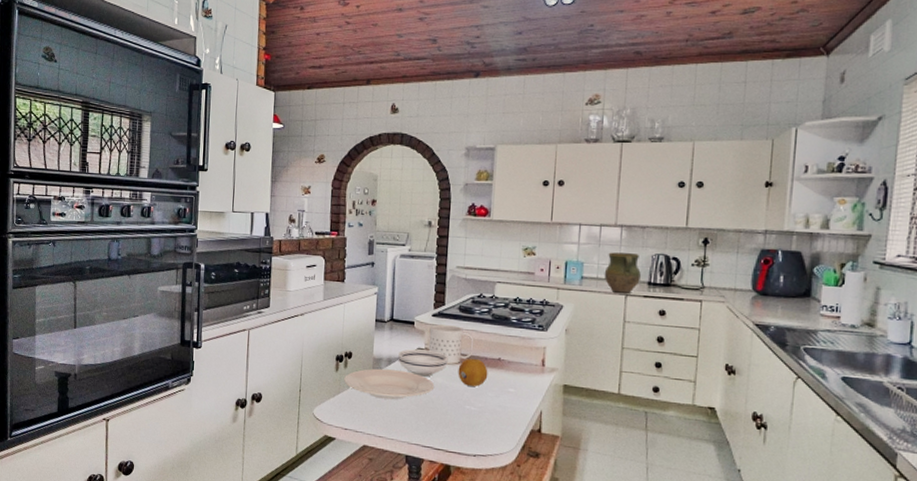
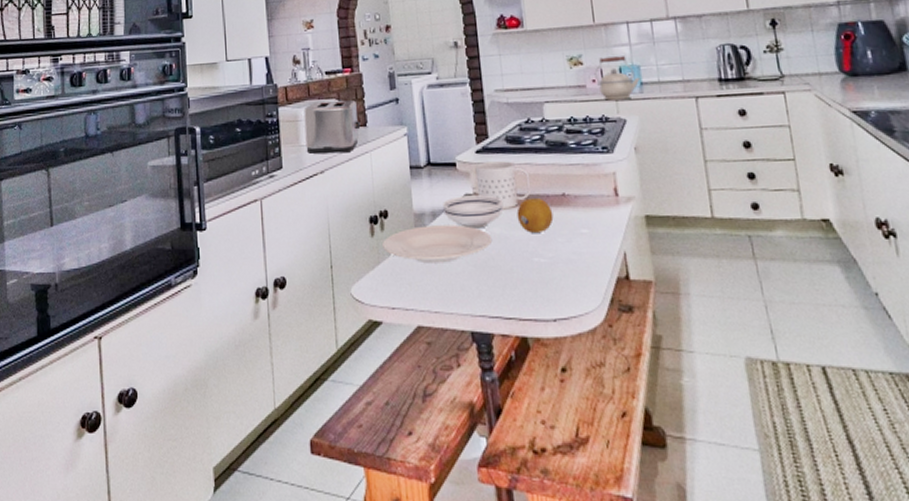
toaster: none [291,256,340,302] -> present [304,99,361,154]
kettle: none [543,251,582,289] -> present [594,56,640,101]
ceramic jug: present [604,252,641,293] -> none [665,47,709,96]

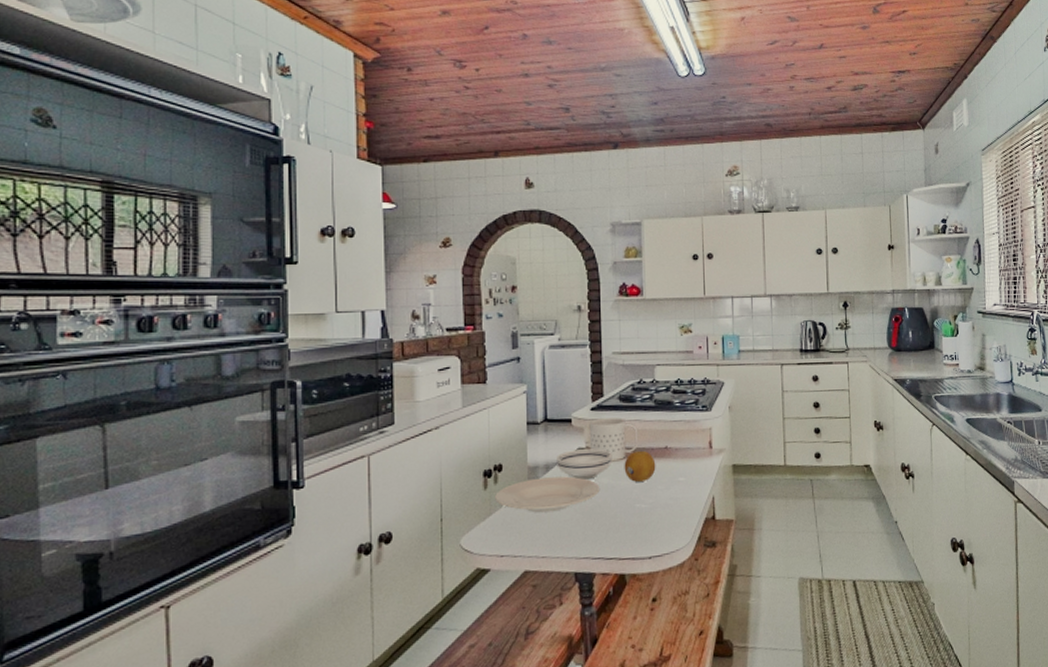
toaster: present [304,99,361,154] -> none [421,357,480,410]
kettle: present [594,56,640,101] -> none [701,326,739,365]

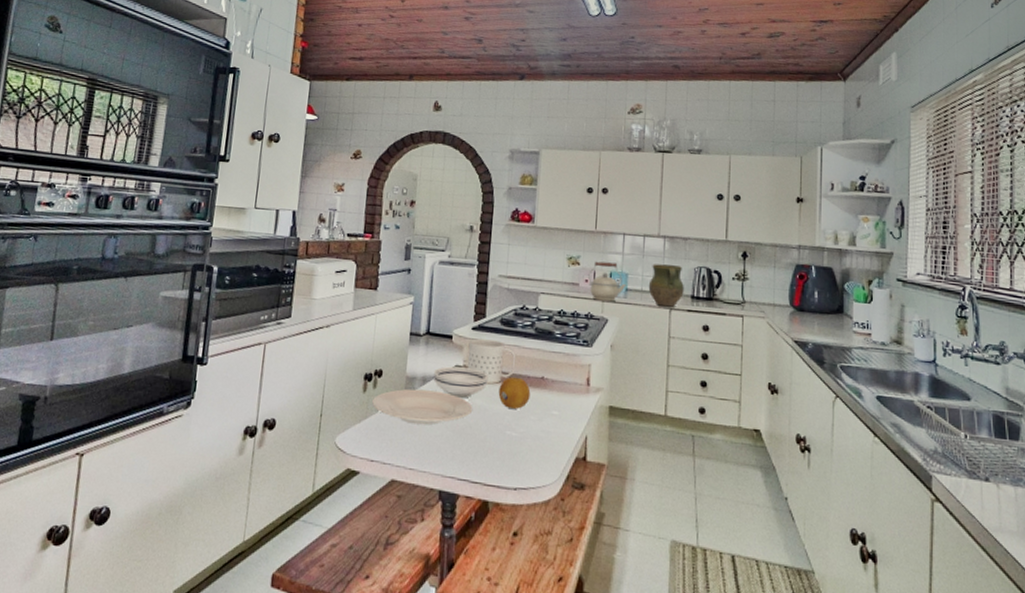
kettle: none [701,326,739,365] -> present [588,261,626,302]
ceramic jug: none [759,322,793,363] -> present [648,264,684,307]

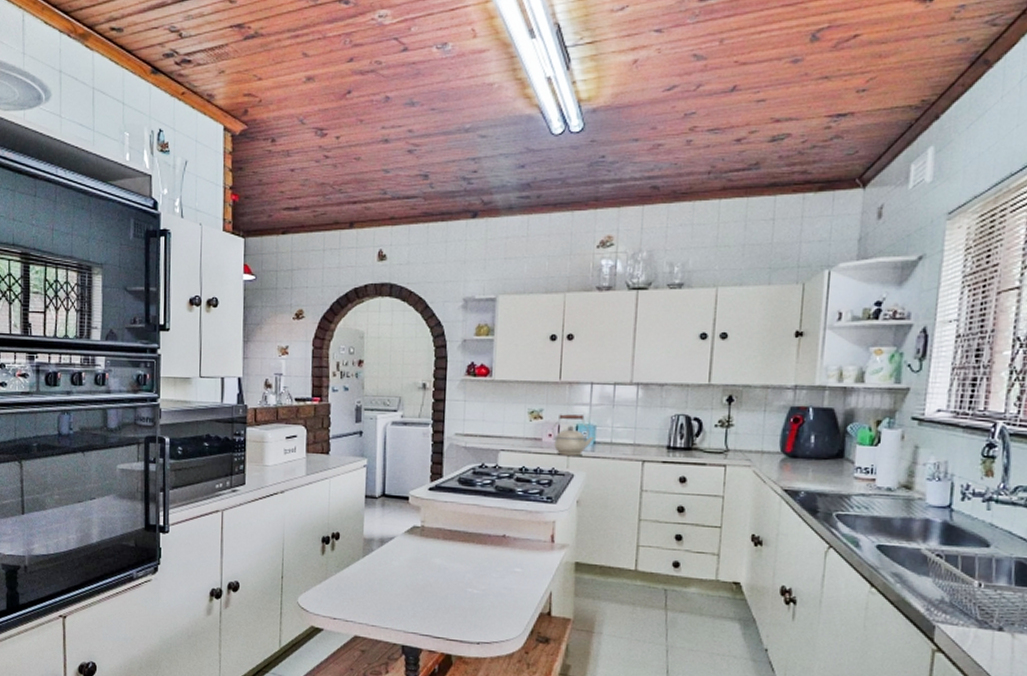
plate: present [371,388,473,426] -> none [330,550,433,585]
bowl: present [433,366,488,398] -> none [391,527,447,558]
mug: present [467,338,517,385] -> none [425,499,476,544]
fruit: present [498,376,531,409] -> none [458,535,492,567]
ceramic jug: present [648,264,684,307] -> none [618,414,659,459]

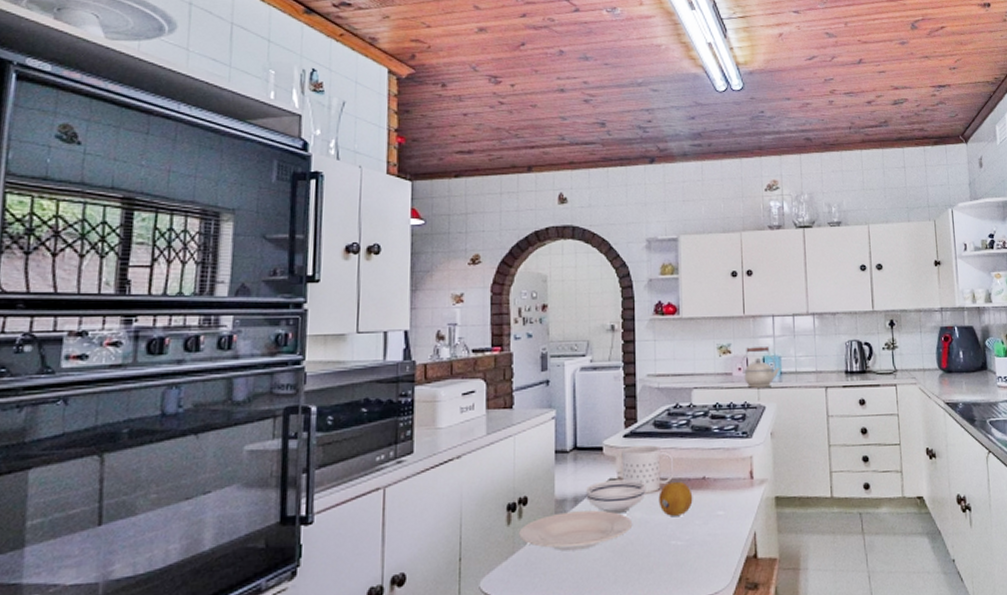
plate: none [330,550,433,585] -> present [517,510,633,551]
bowl: none [391,527,447,558] -> present [586,479,646,514]
mug: none [425,499,476,544] -> present [621,445,675,494]
fruit: none [458,535,492,567] -> present [658,481,693,516]

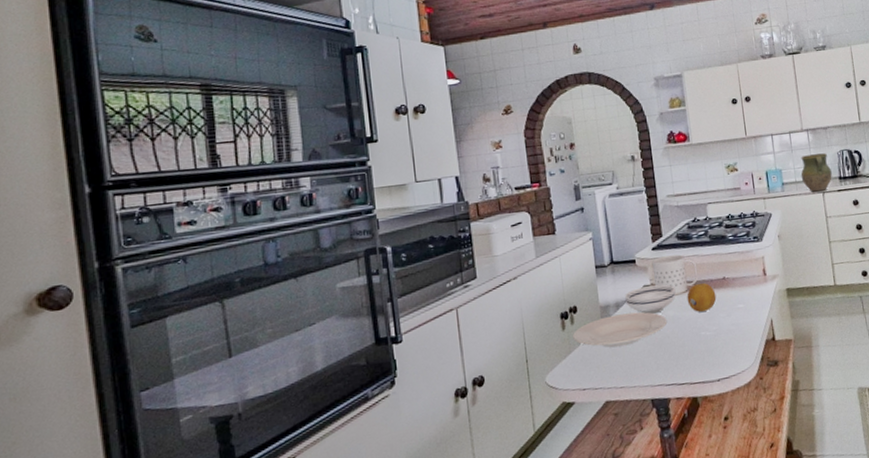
kettle: present [741,347,780,388] -> none [747,162,782,199]
ceramic jug: none [802,342,838,386] -> present [800,153,832,192]

